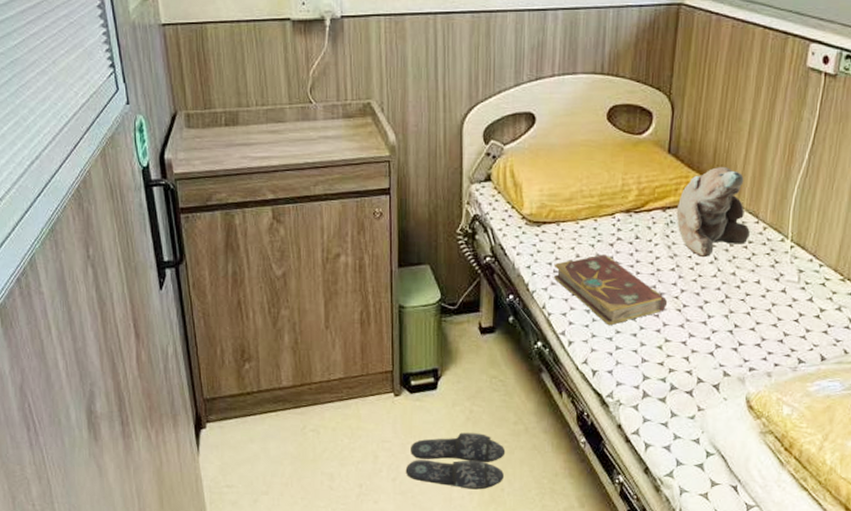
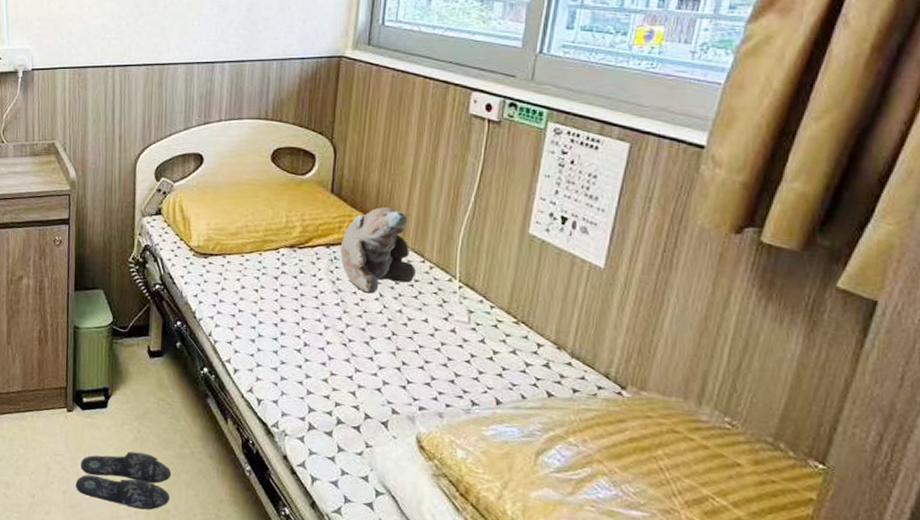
book: present [553,254,668,326] -> none [219,287,333,356]

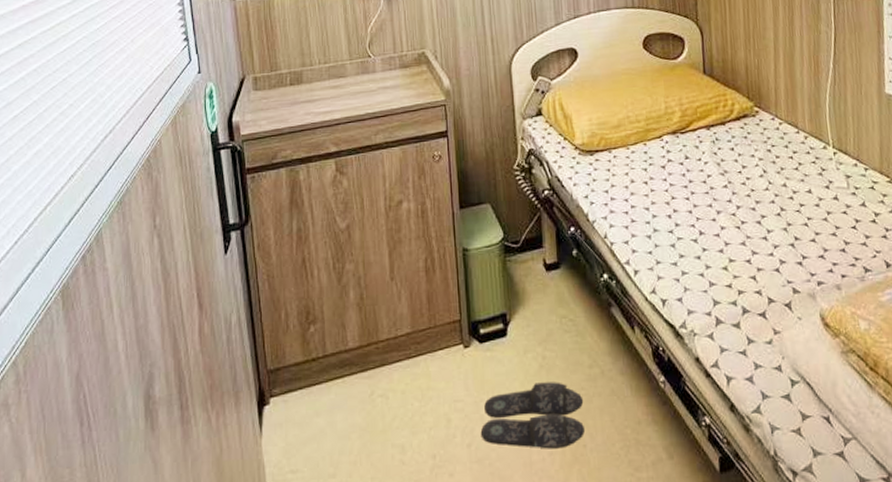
stuffed animal: present [340,207,416,293] -> none [719,82,793,171]

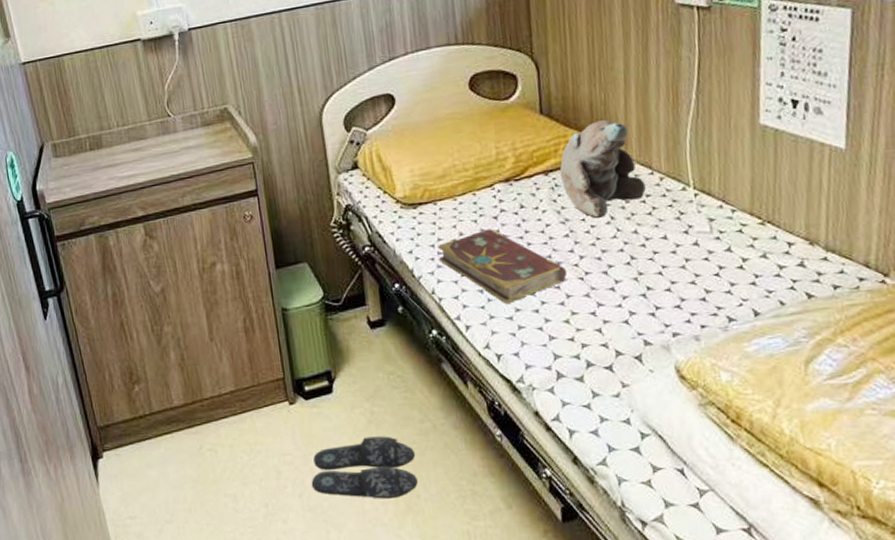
book: none [610,177,726,250] -> present [437,229,568,305]
stuffed animal: none [719,82,793,171] -> present [559,120,646,218]

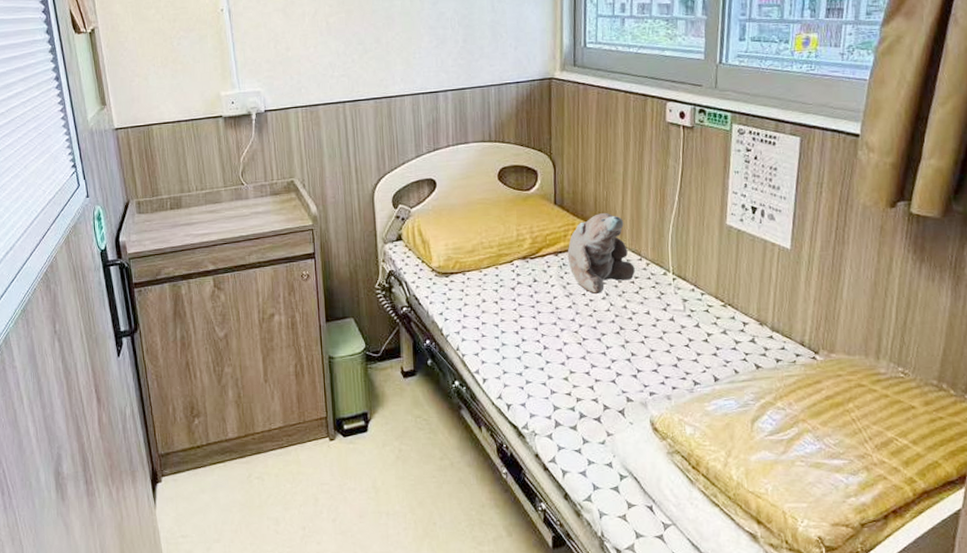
slippers: present [312,436,418,499] -> none [345,471,435,525]
book: present [437,229,568,305] -> none [463,298,569,362]

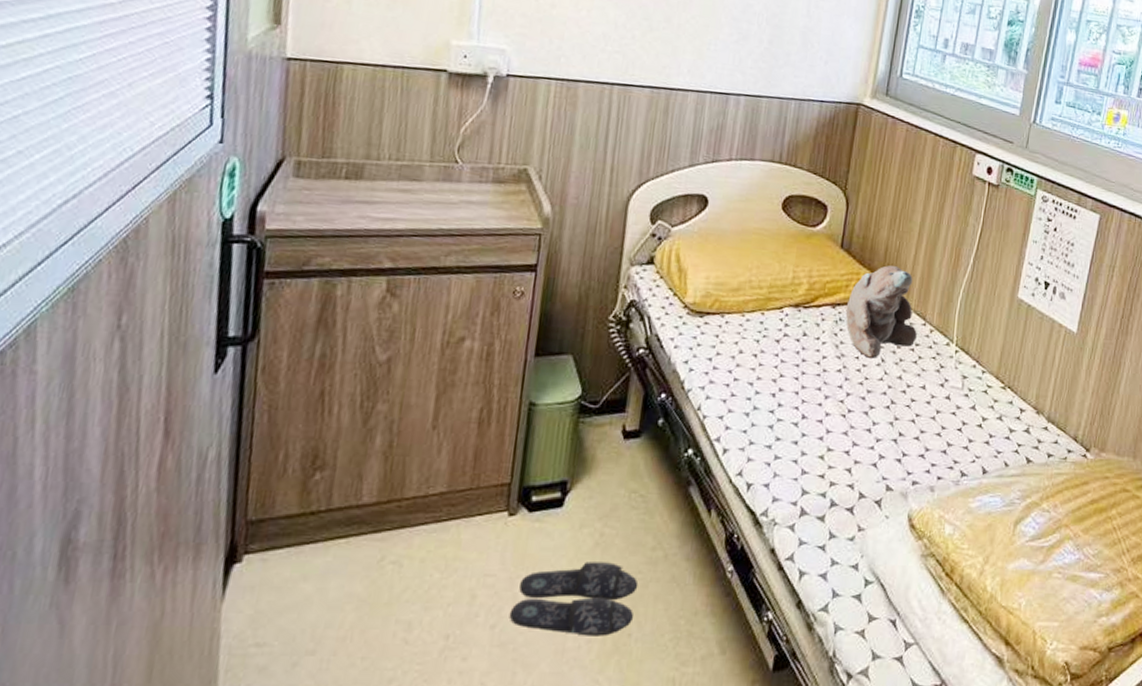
slippers: none [345,471,435,525] -> present [510,562,638,636]

